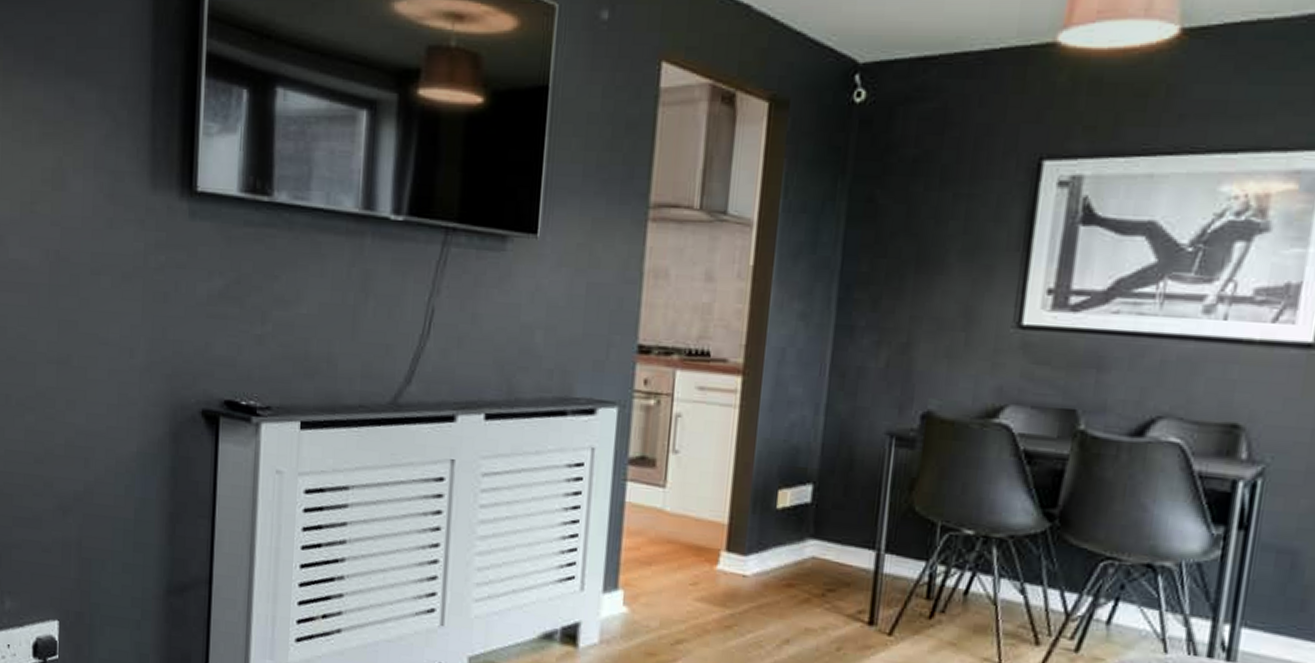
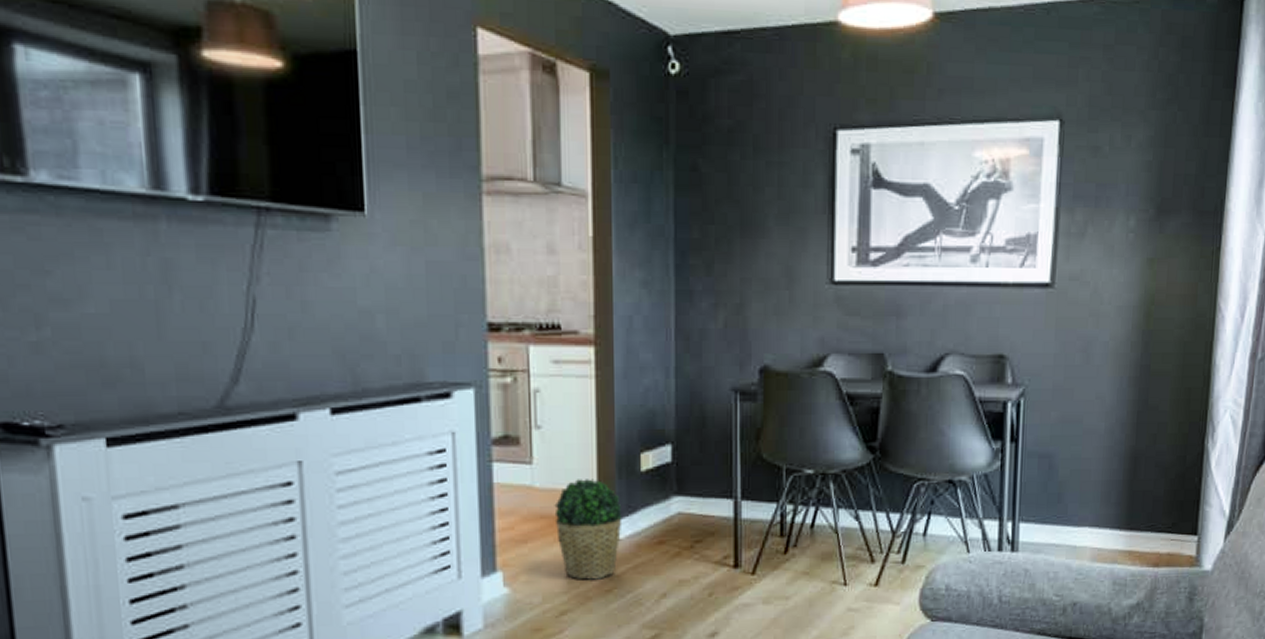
potted plant: none [681,508,751,614] -> present [554,479,622,580]

